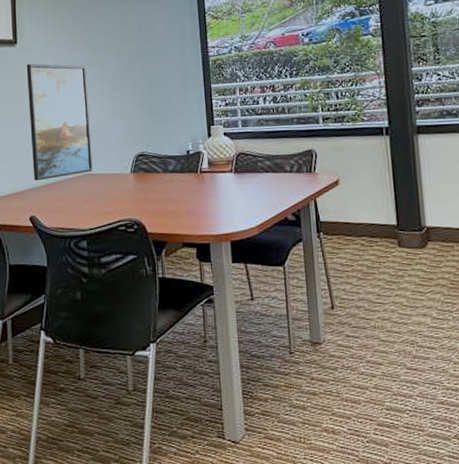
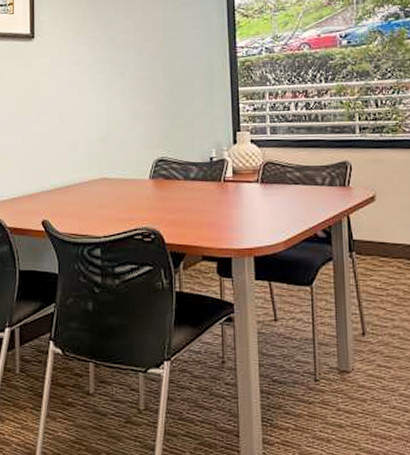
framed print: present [26,63,93,181] -> none [43,59,109,183]

